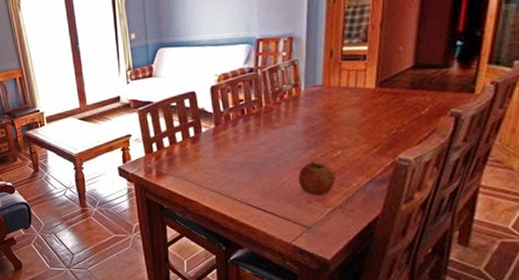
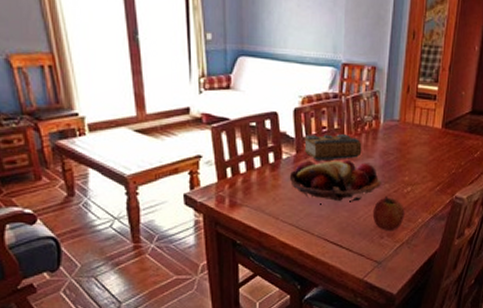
fruit basket: none [209,129,306,169] -> present [289,160,382,202]
book: none [222,105,282,132] -> present [304,134,362,162]

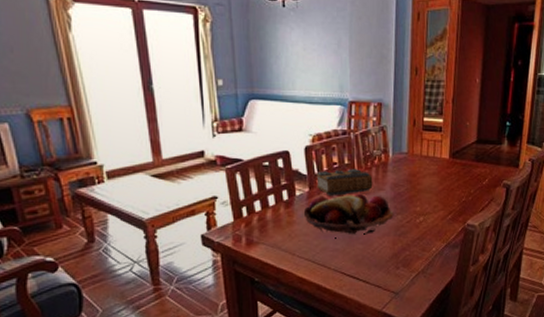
apple: present [372,197,405,230] -> none [387,228,419,261]

